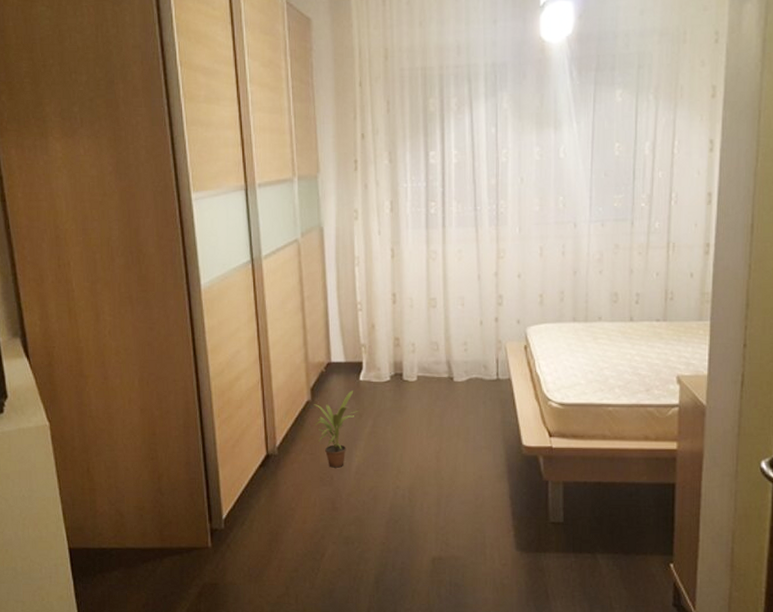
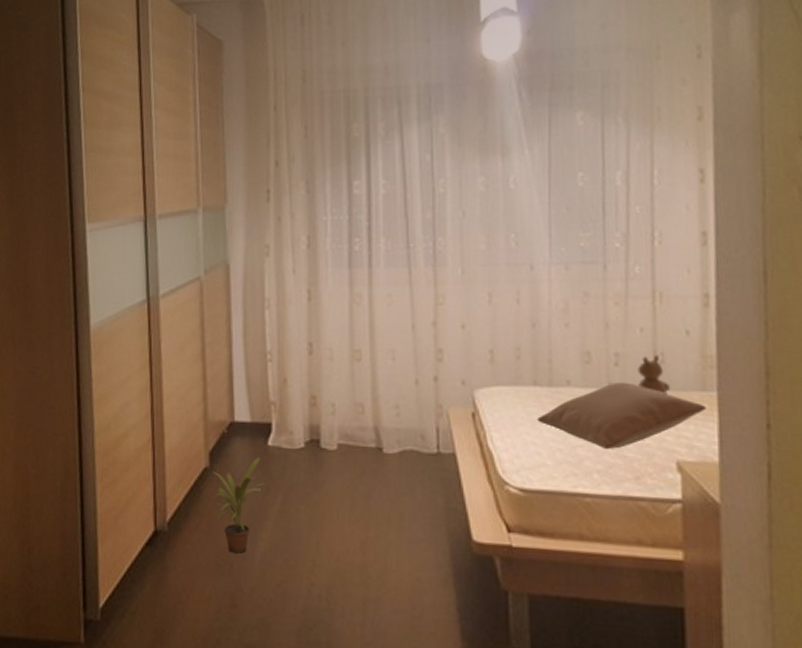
pillow: none [574,316,702,370] -> present [537,381,707,450]
teddy bear: none [652,294,677,325] -> present [637,355,671,395]

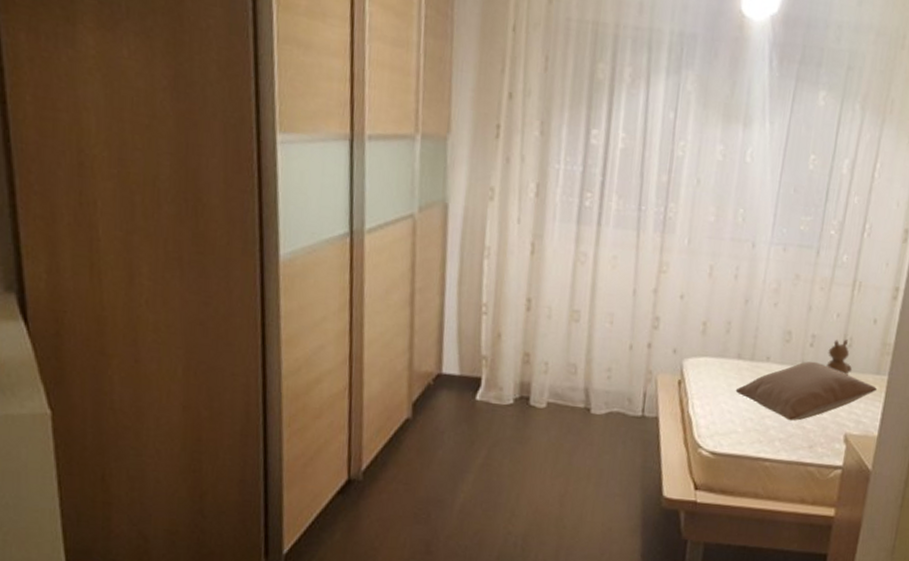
potted plant: present [212,458,267,554] -> none [414,411,472,504]

